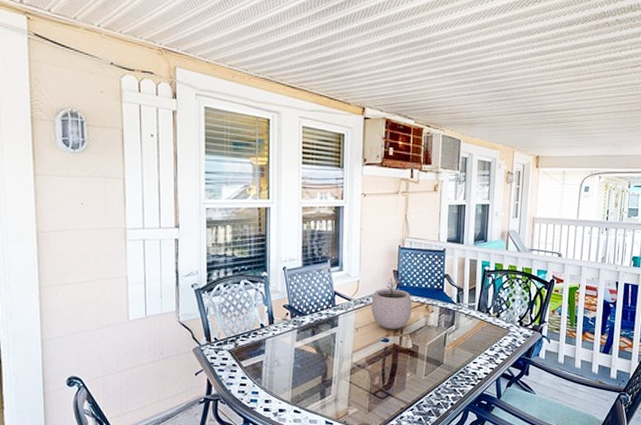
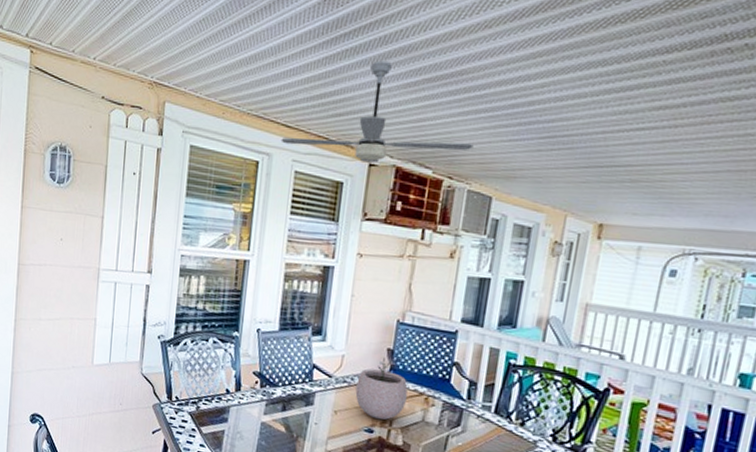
ceiling fan: none [287,29,443,116] -> present [281,60,474,163]

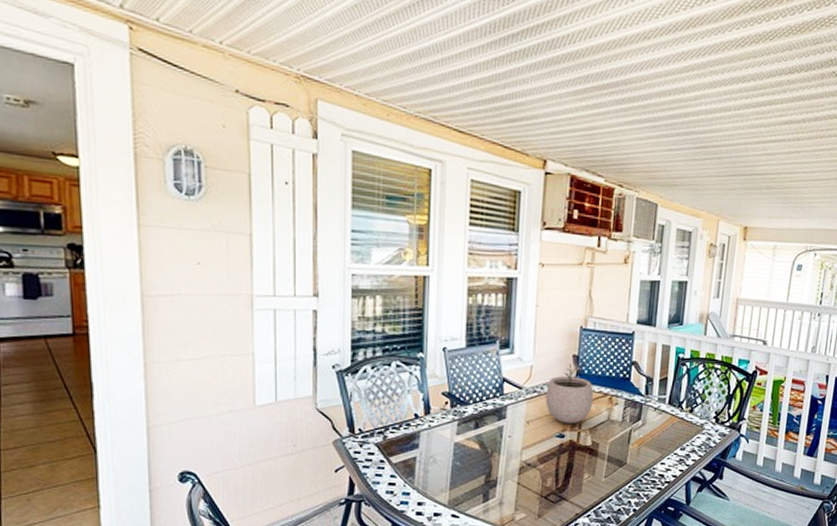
ceiling fan: present [281,60,474,163] -> none [453,65,640,171]

